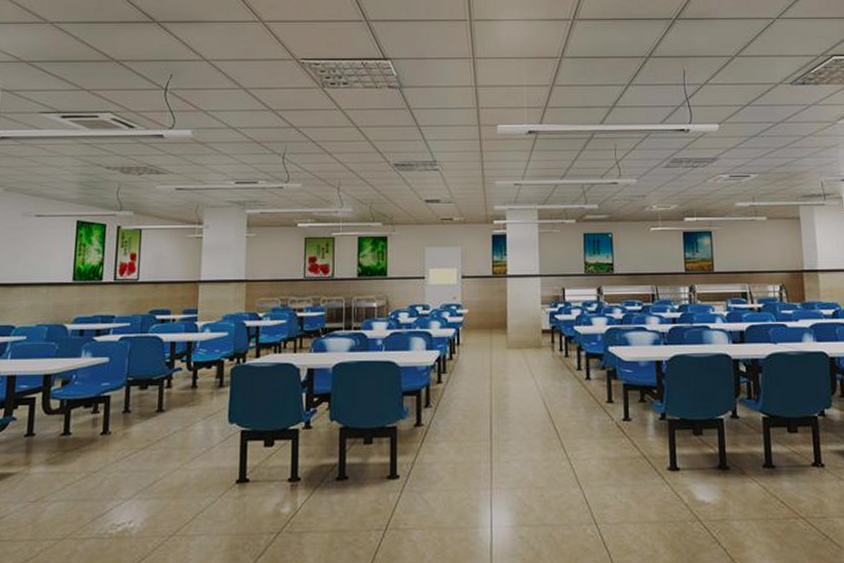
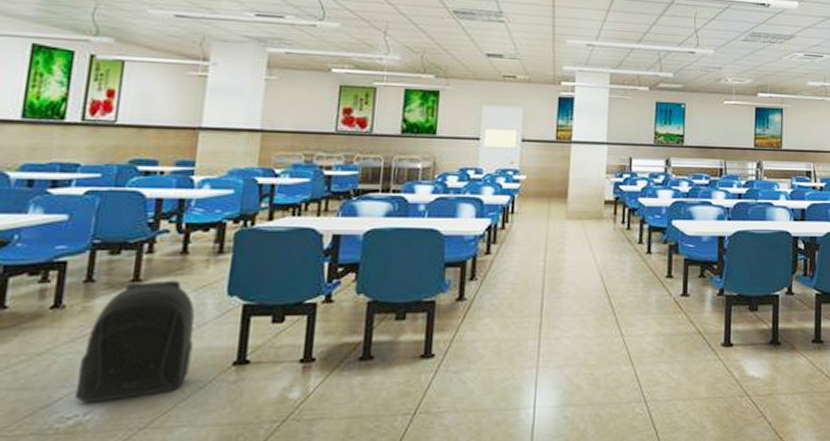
backpack: none [121,410,205,513] -> present [74,280,195,403]

